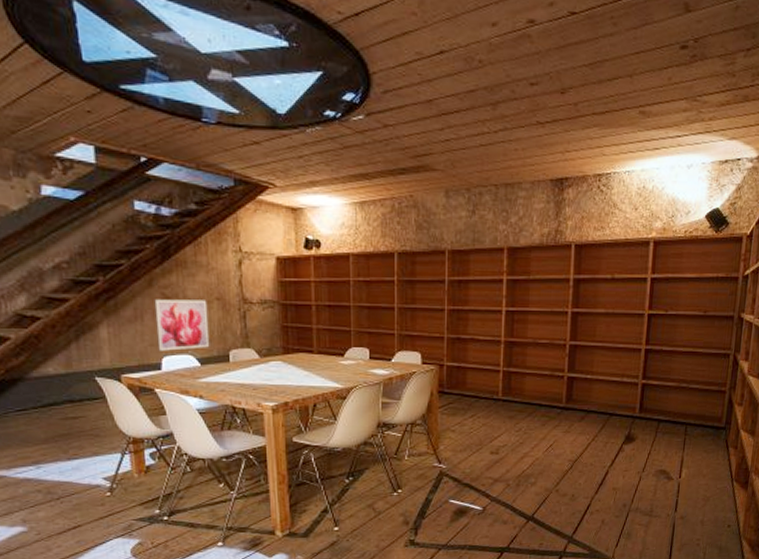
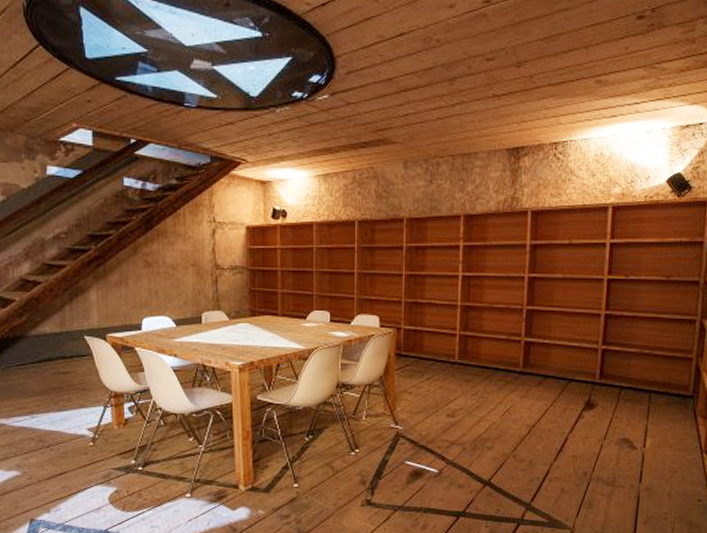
wall art: present [154,299,210,351] -> none [137,266,185,313]

